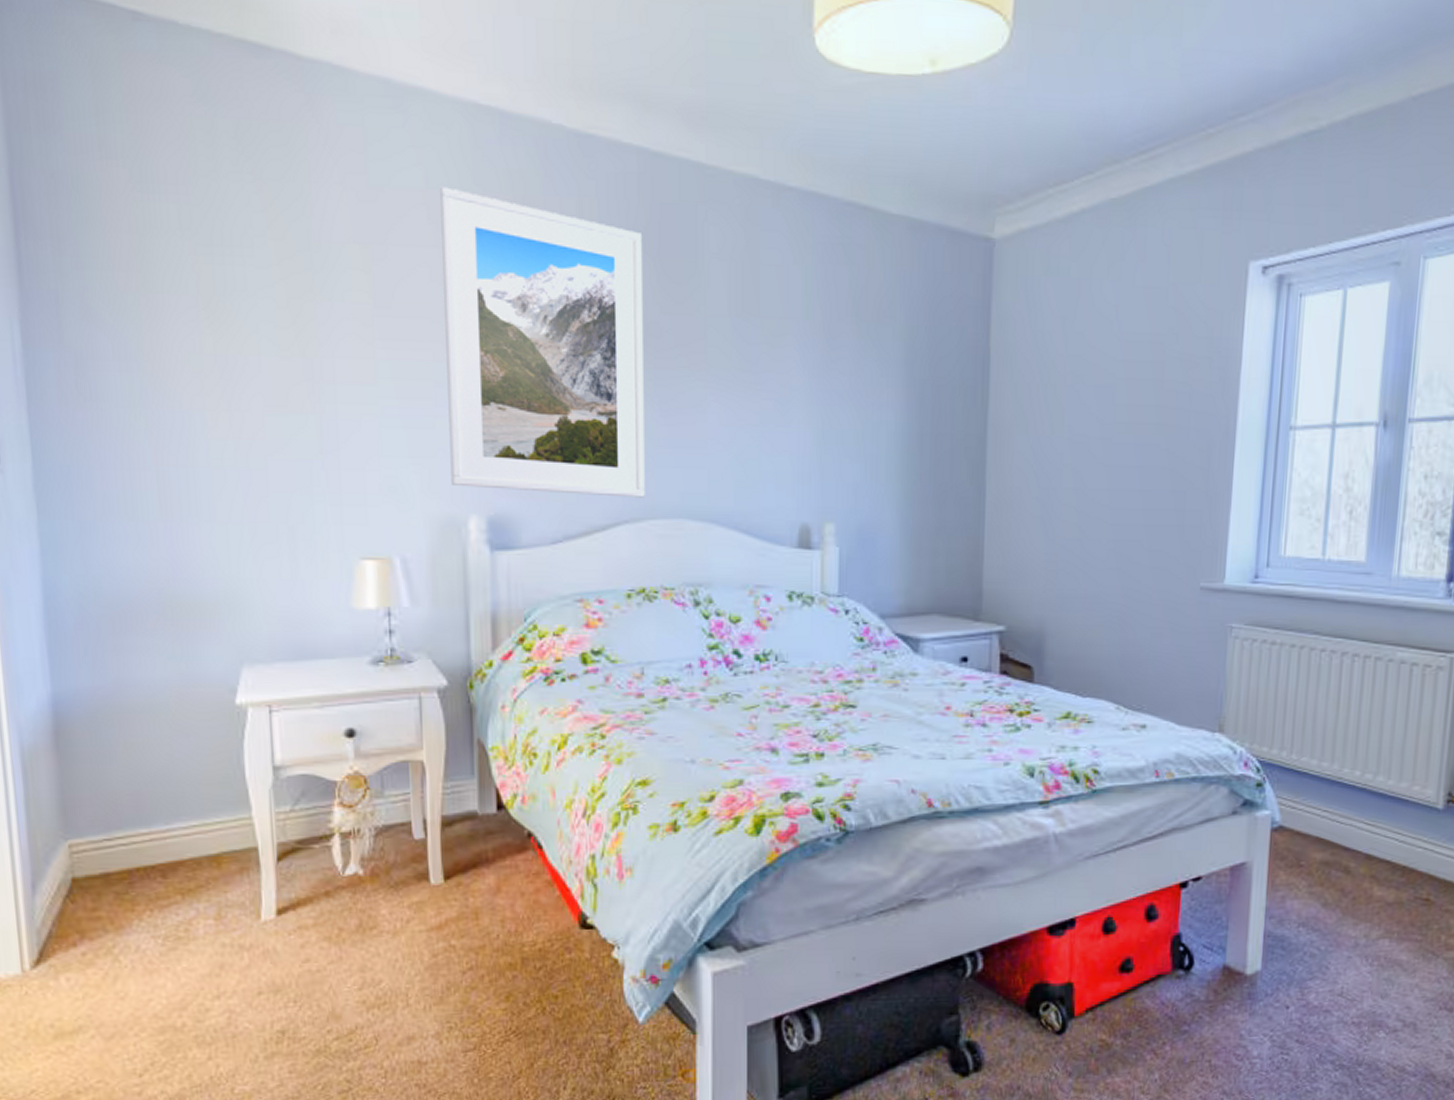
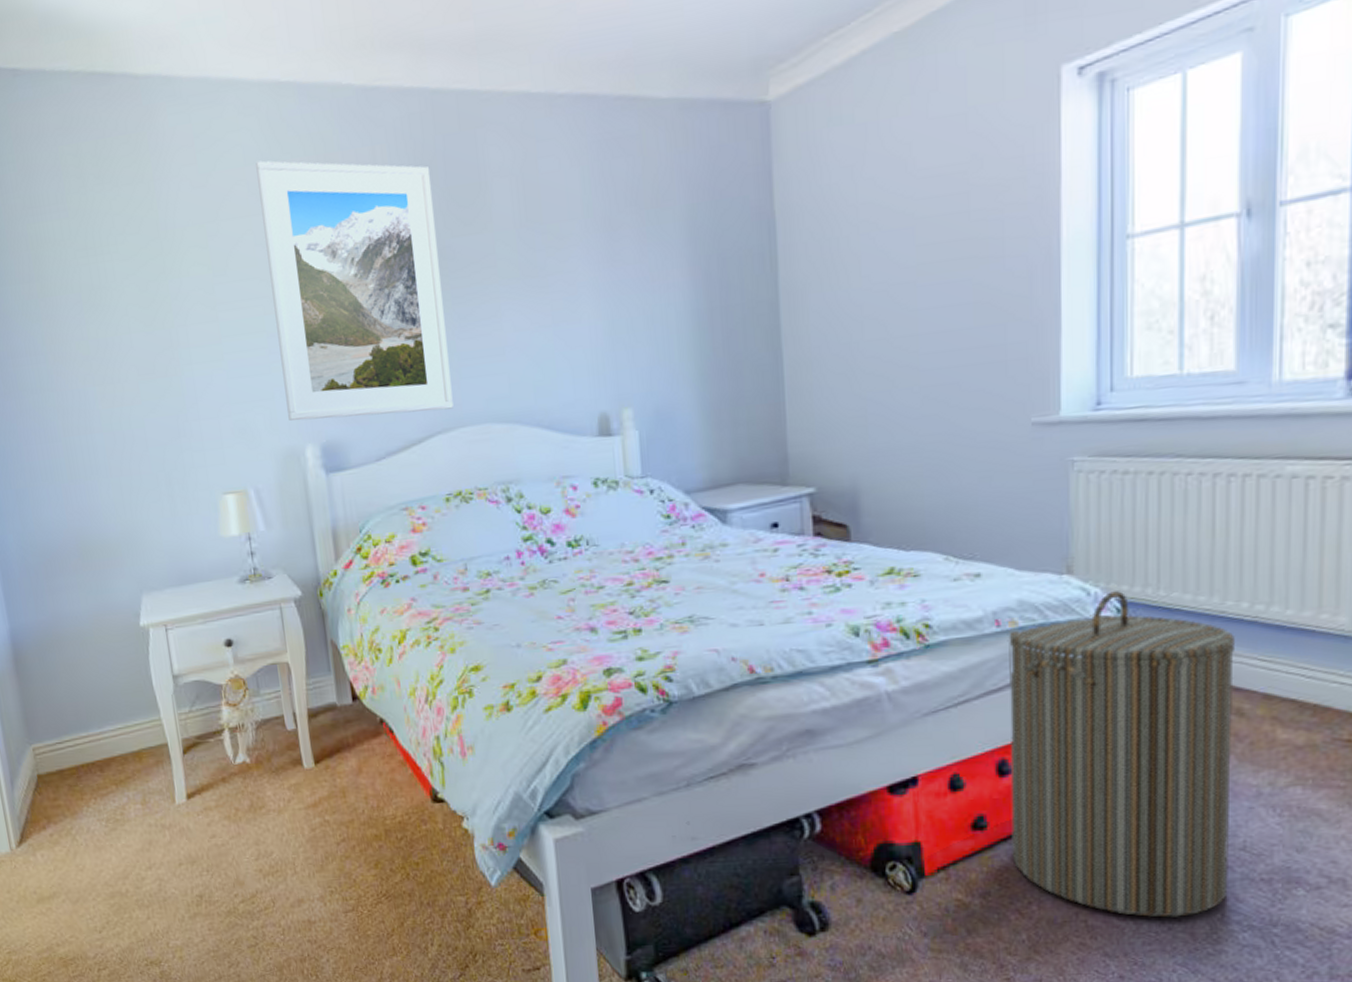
laundry hamper: none [1152,752,1348,1057] -> present [1007,591,1235,917]

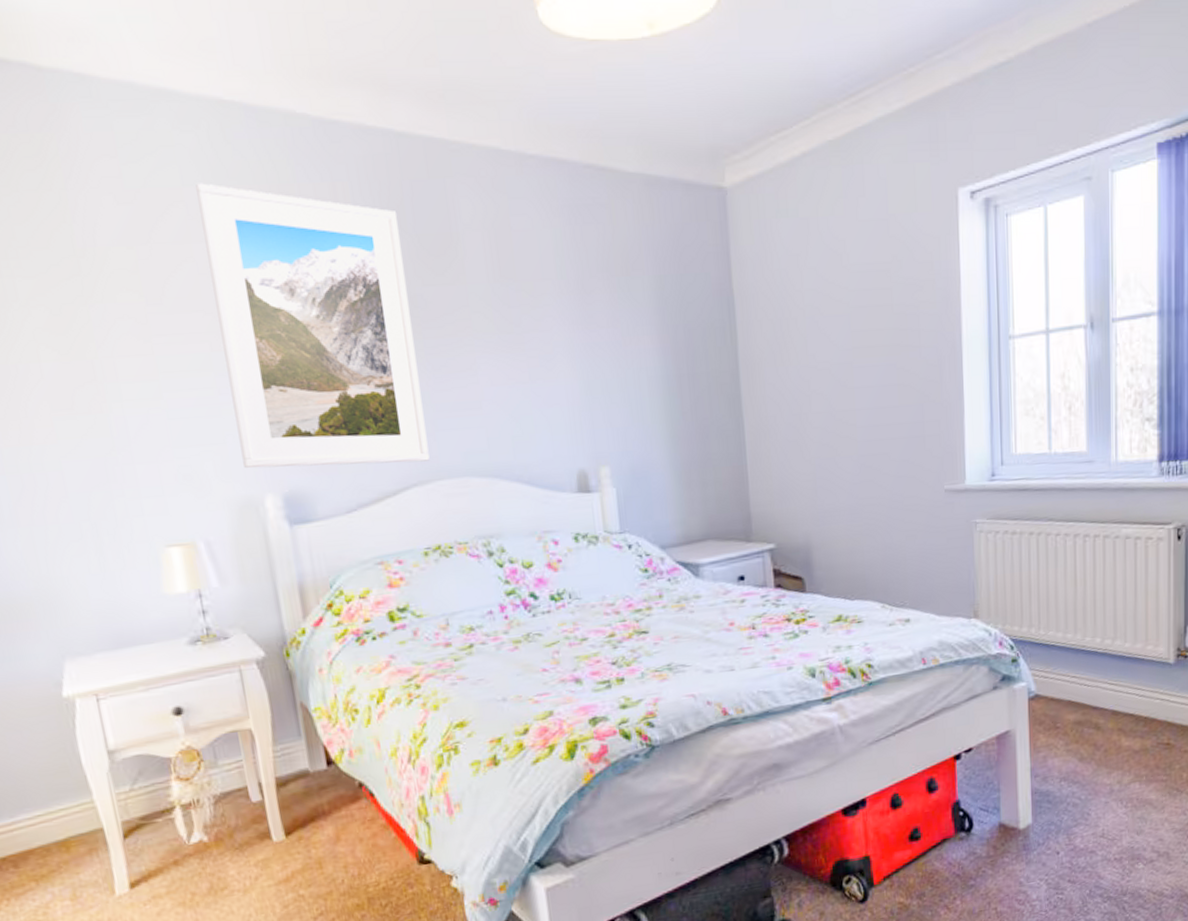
laundry hamper: present [1007,591,1235,917] -> none [931,631,1094,899]

